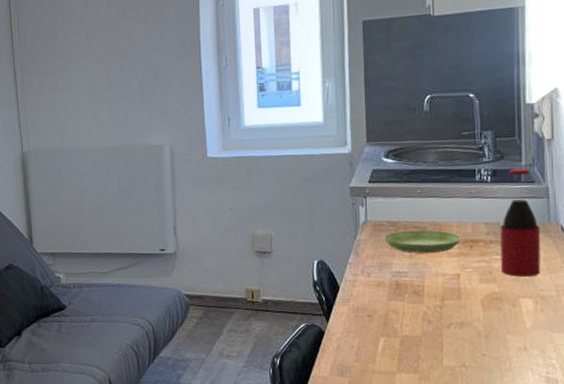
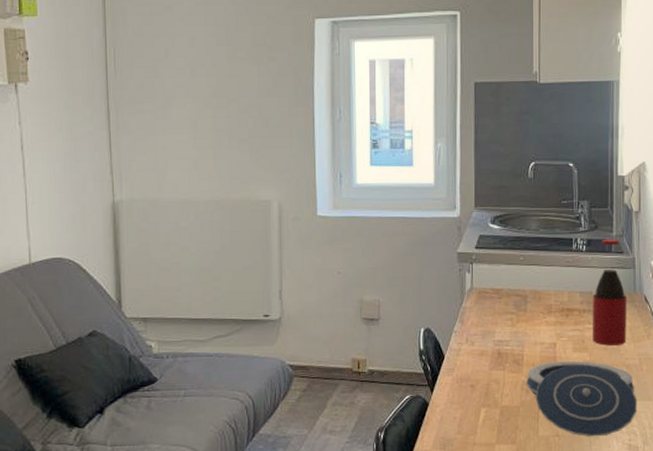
saucer: present [384,230,462,253] -> none [488,298,559,321]
bowl: none [427,292,556,369] -> present [525,361,638,437]

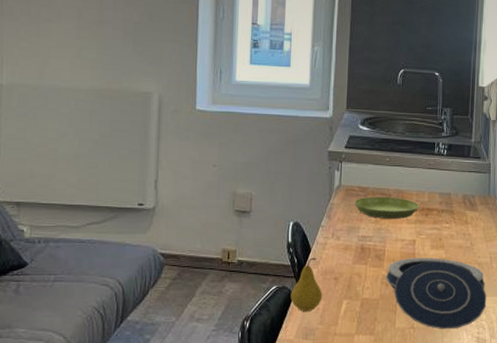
fruit: none [425,364,459,421] -> present [290,257,322,311]
saucer: none [488,298,559,321] -> present [354,196,420,219]
bottle: present [592,239,628,346] -> none [448,145,482,244]

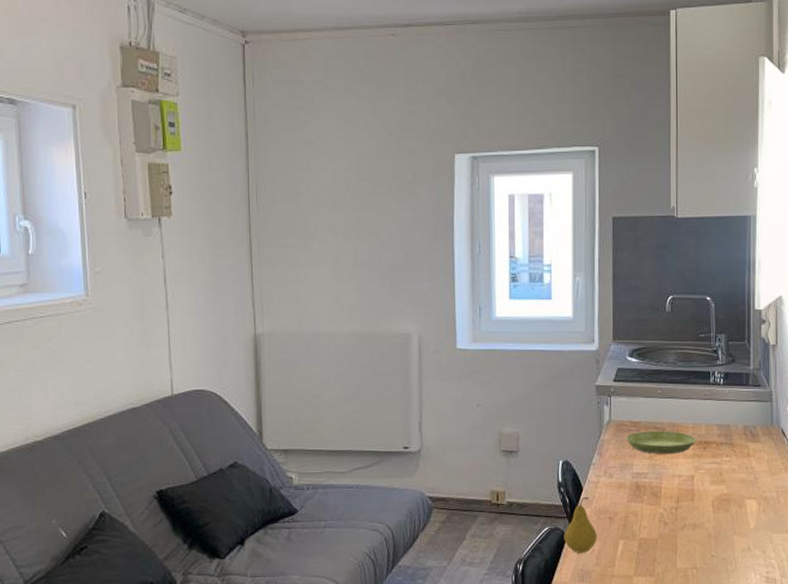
bowl: present [385,258,487,330] -> none [663,494,775,570]

